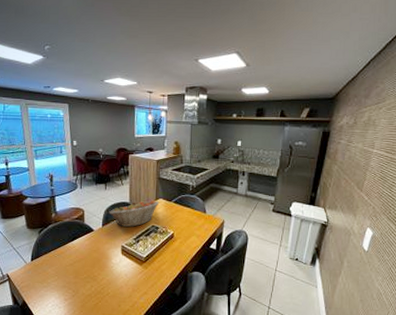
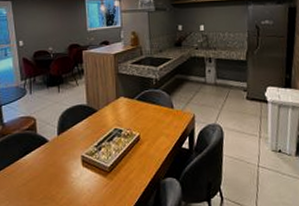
fruit basket: present [109,200,159,227] -> none [64,100,120,133]

